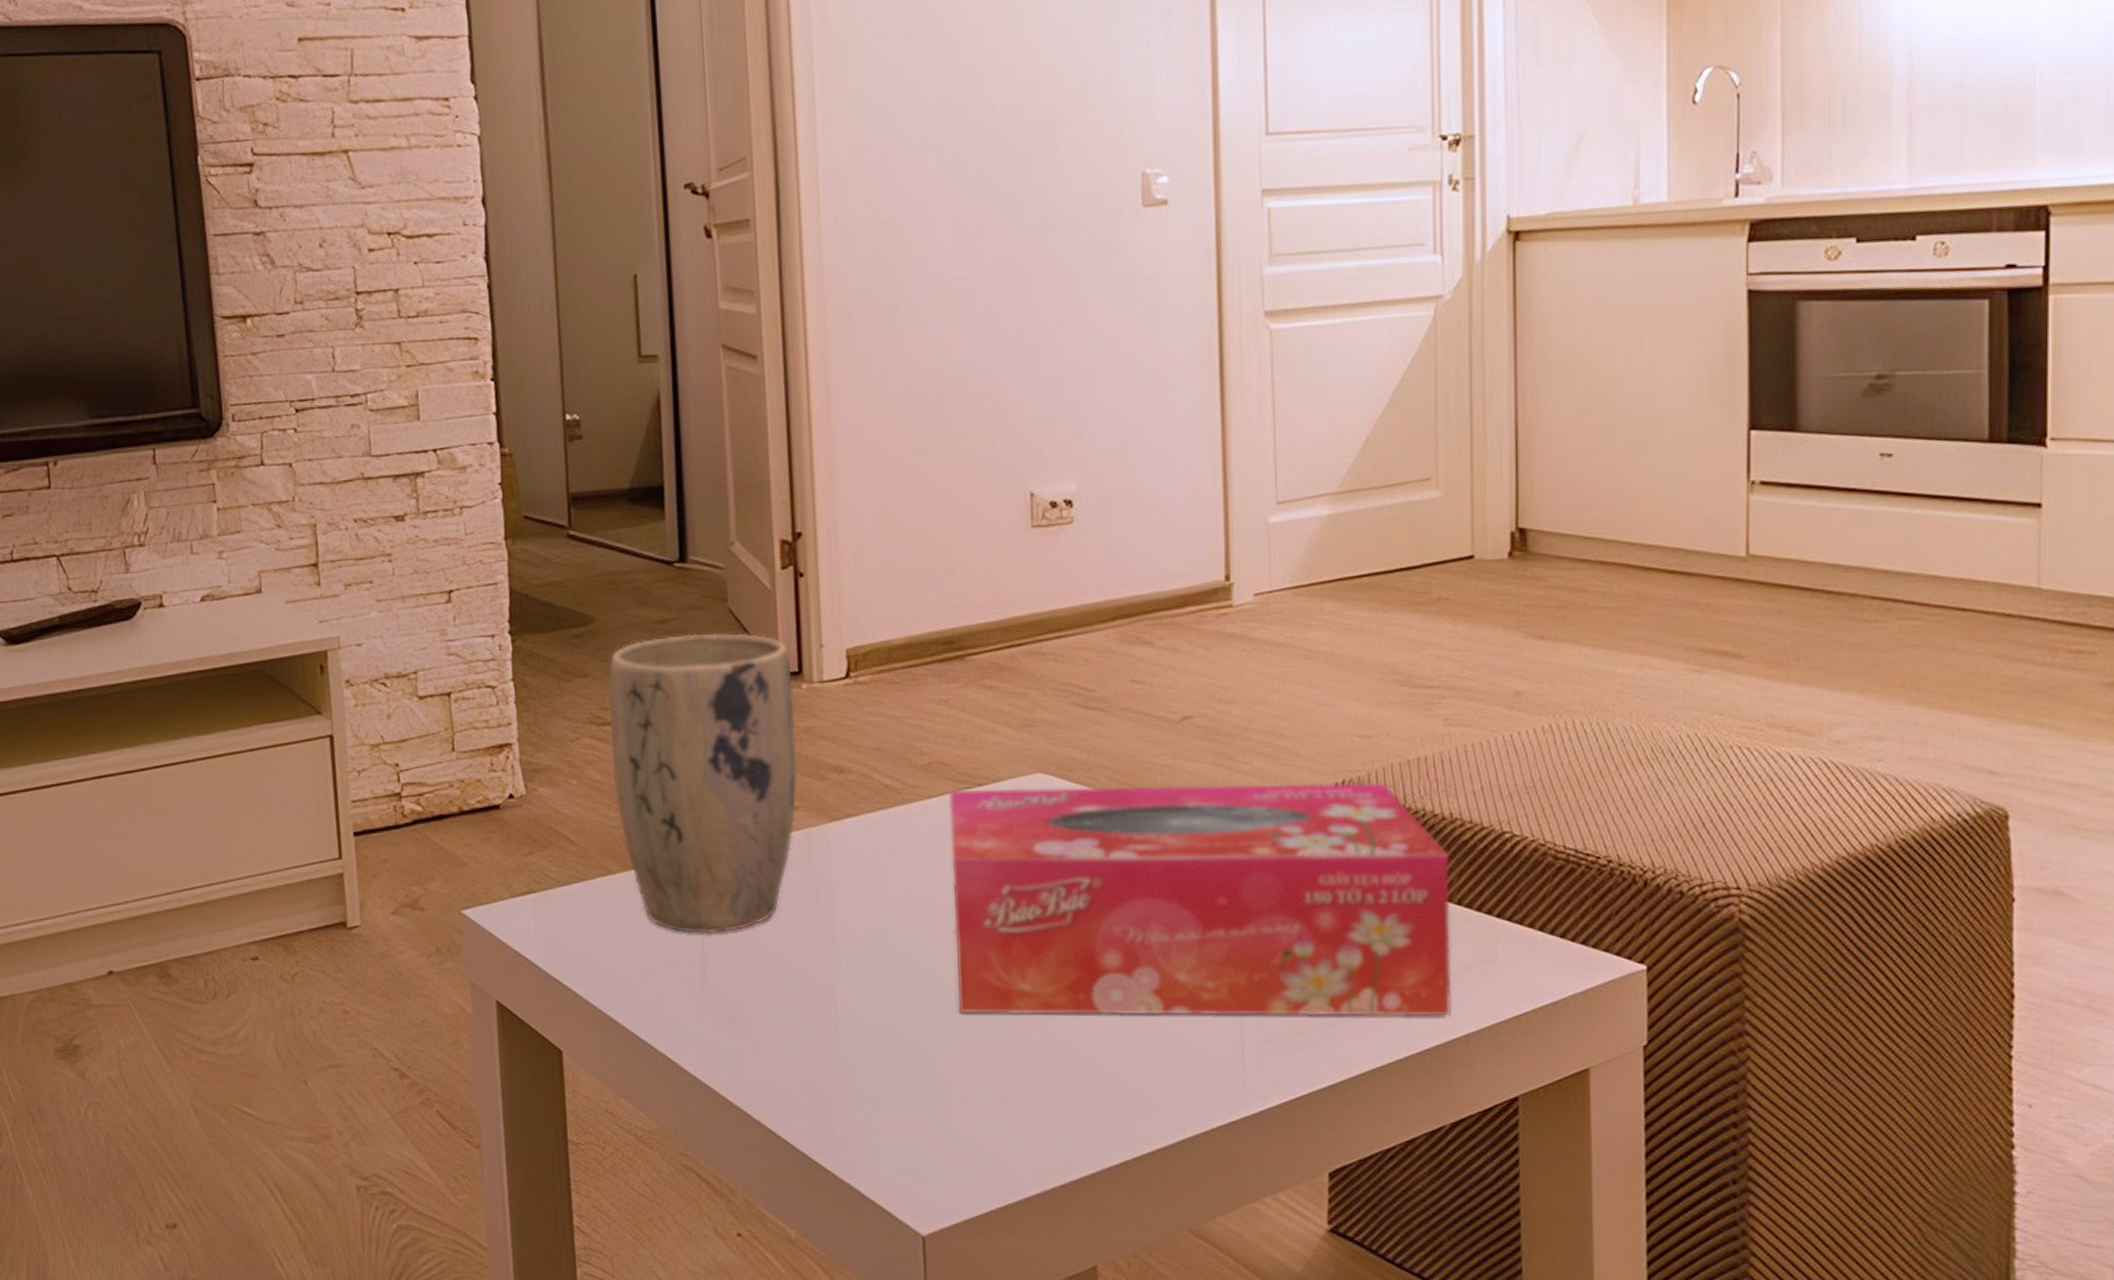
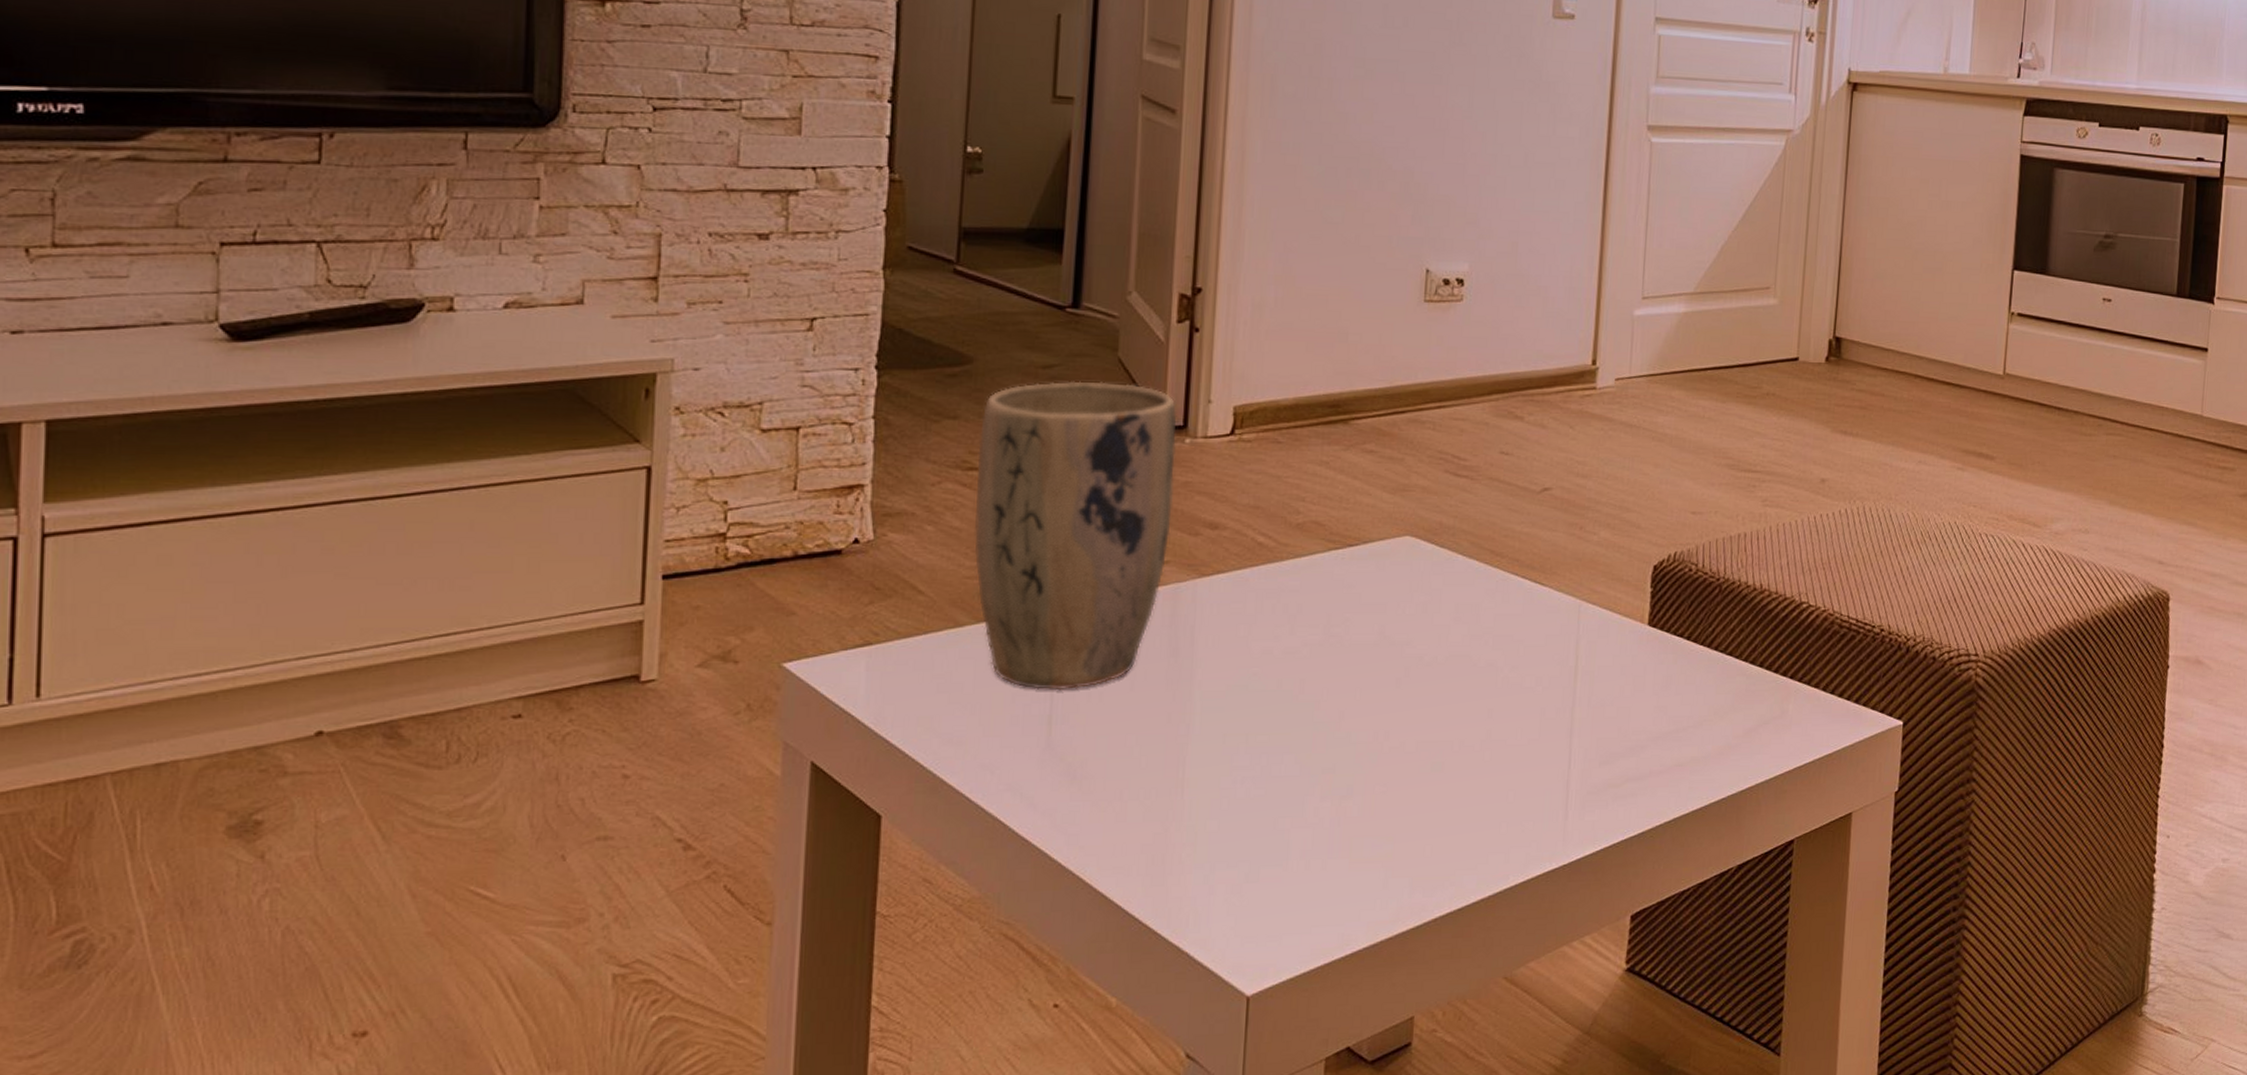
tissue box: present [949,783,1451,1017] -> none [1308,550,1756,771]

